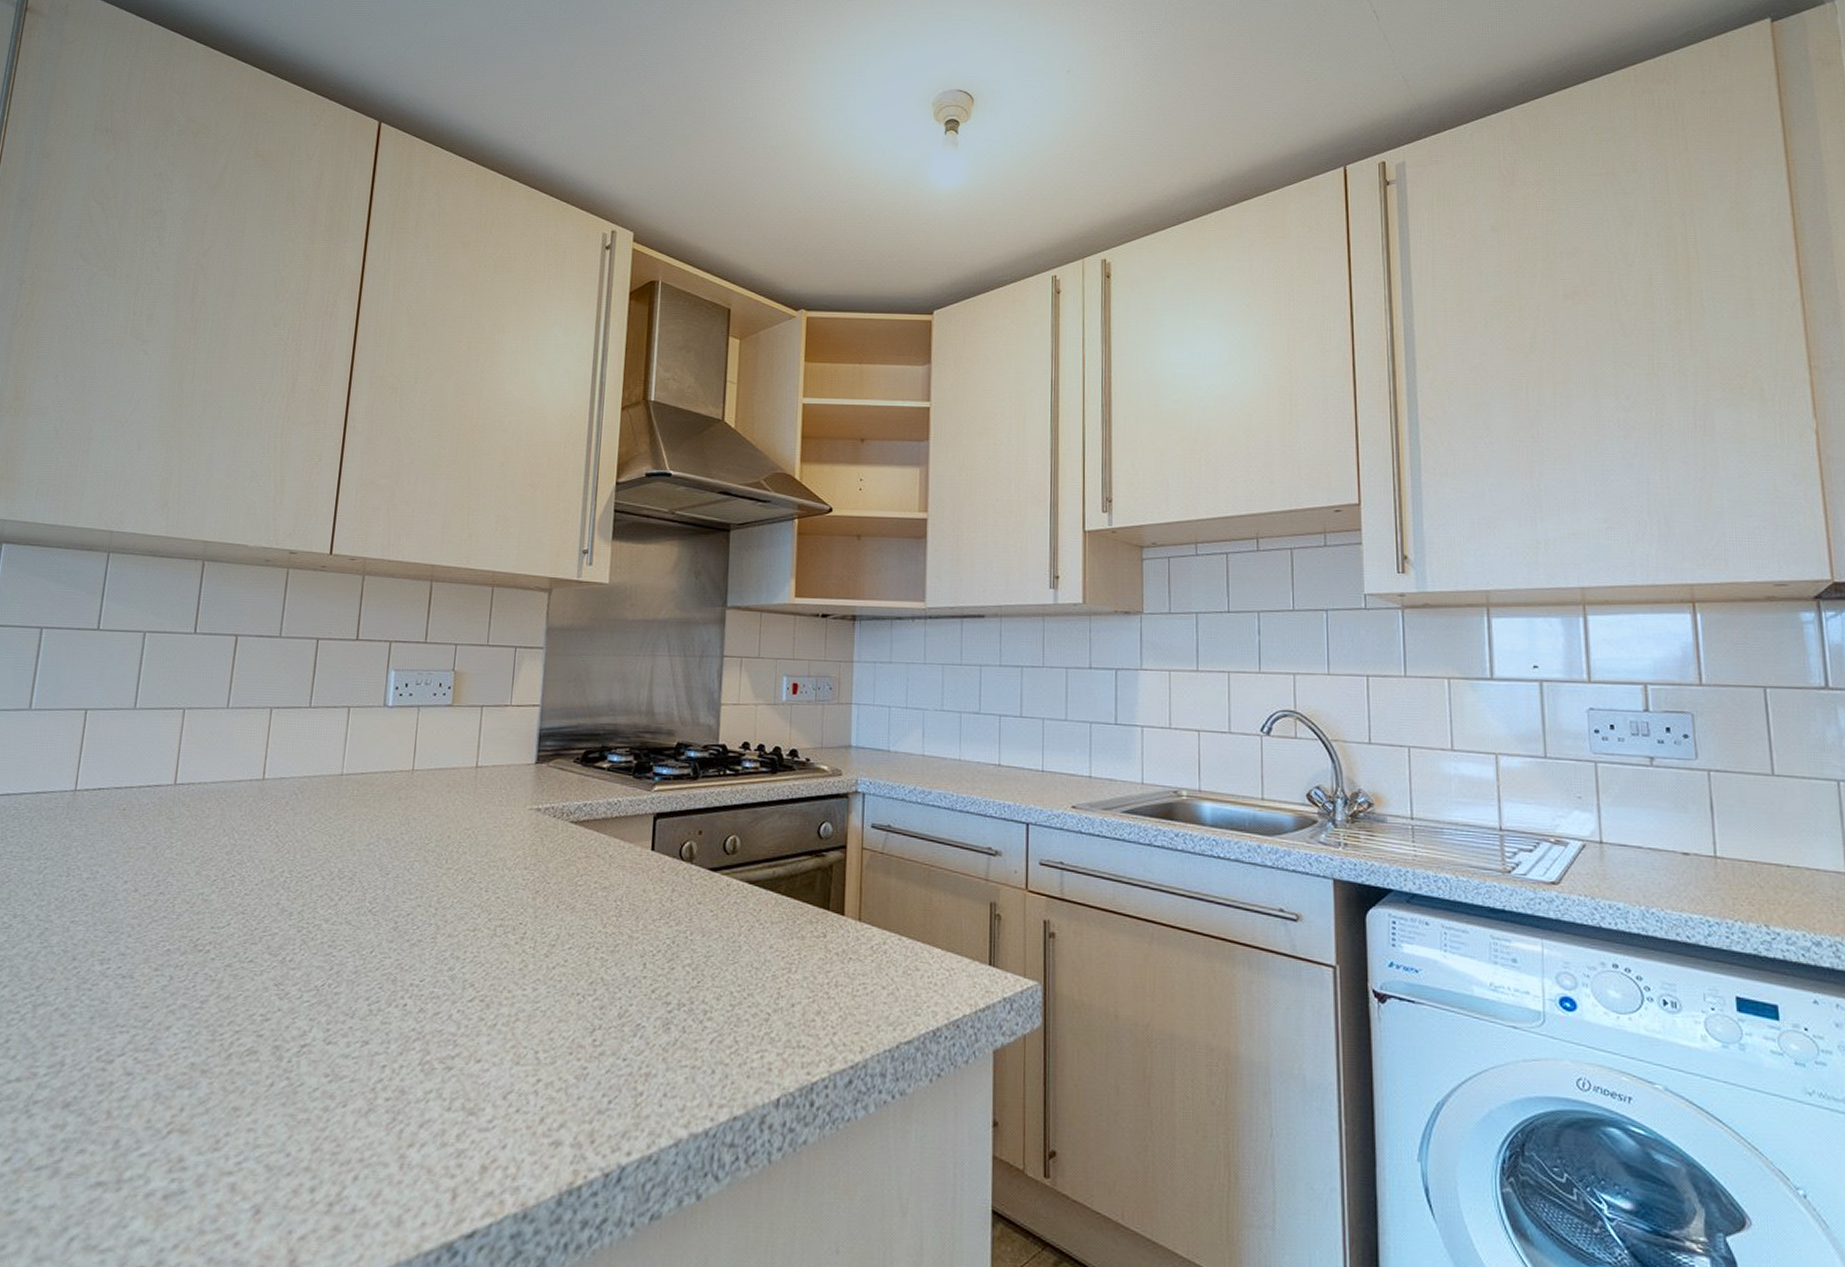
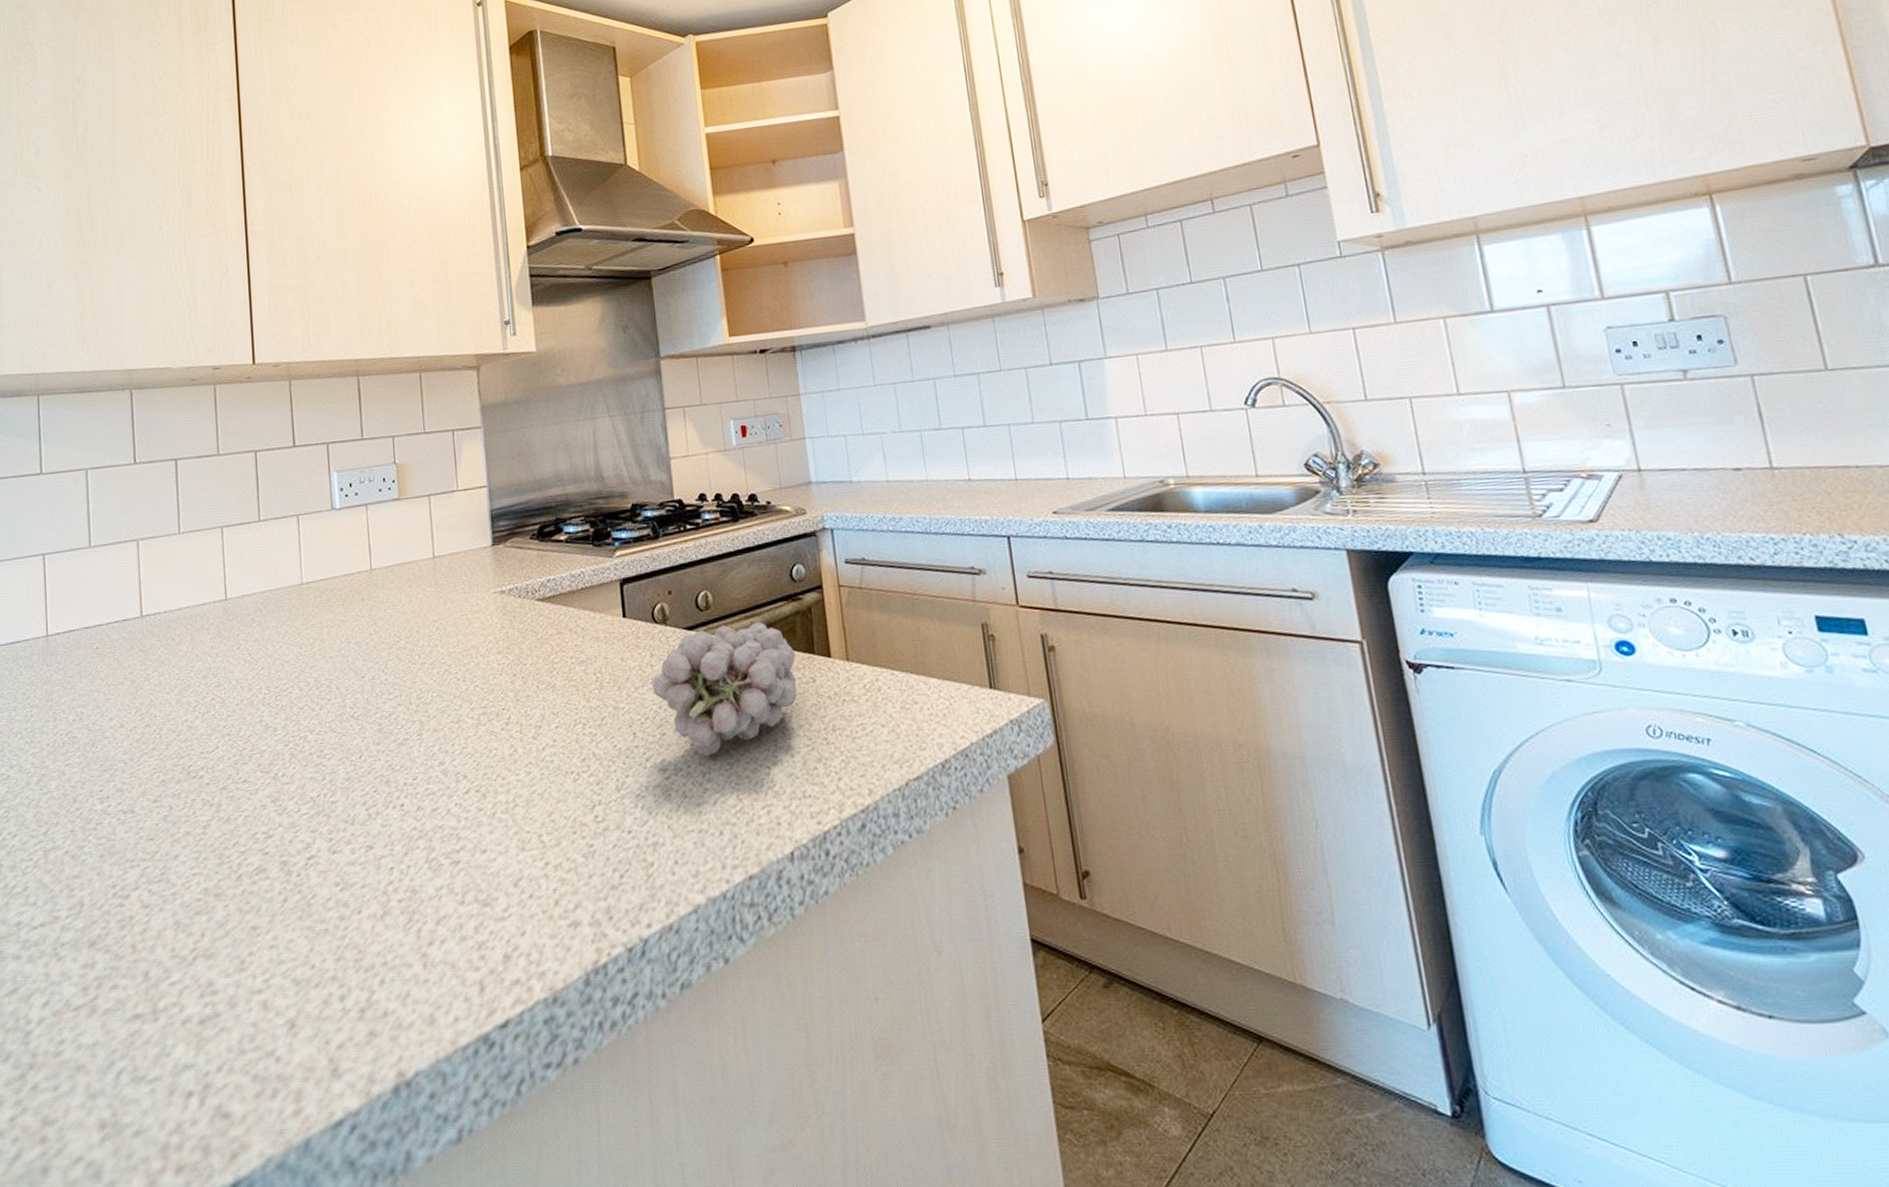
fruit: none [668,871,811,996] -> present [651,622,798,757]

